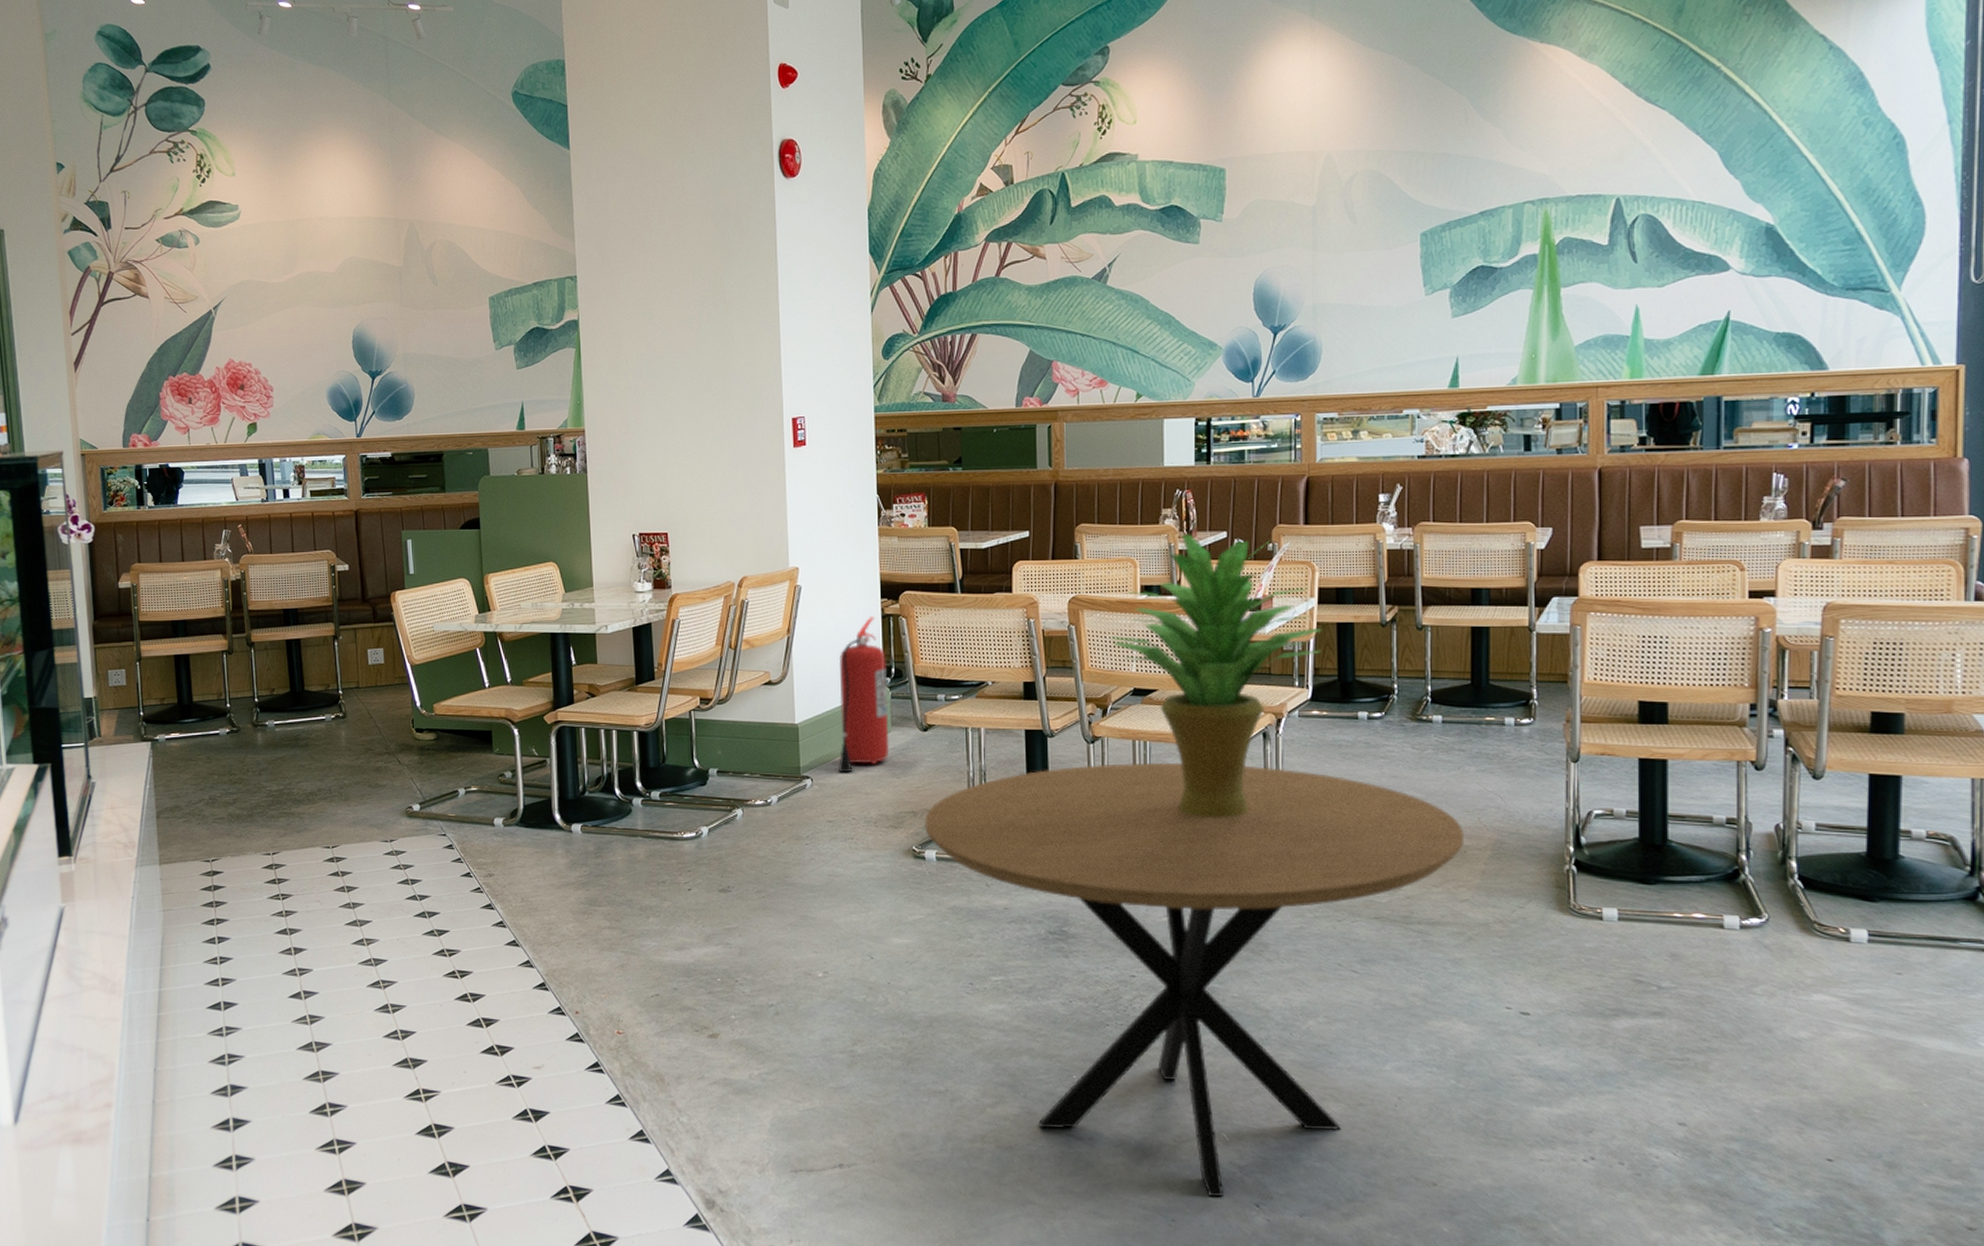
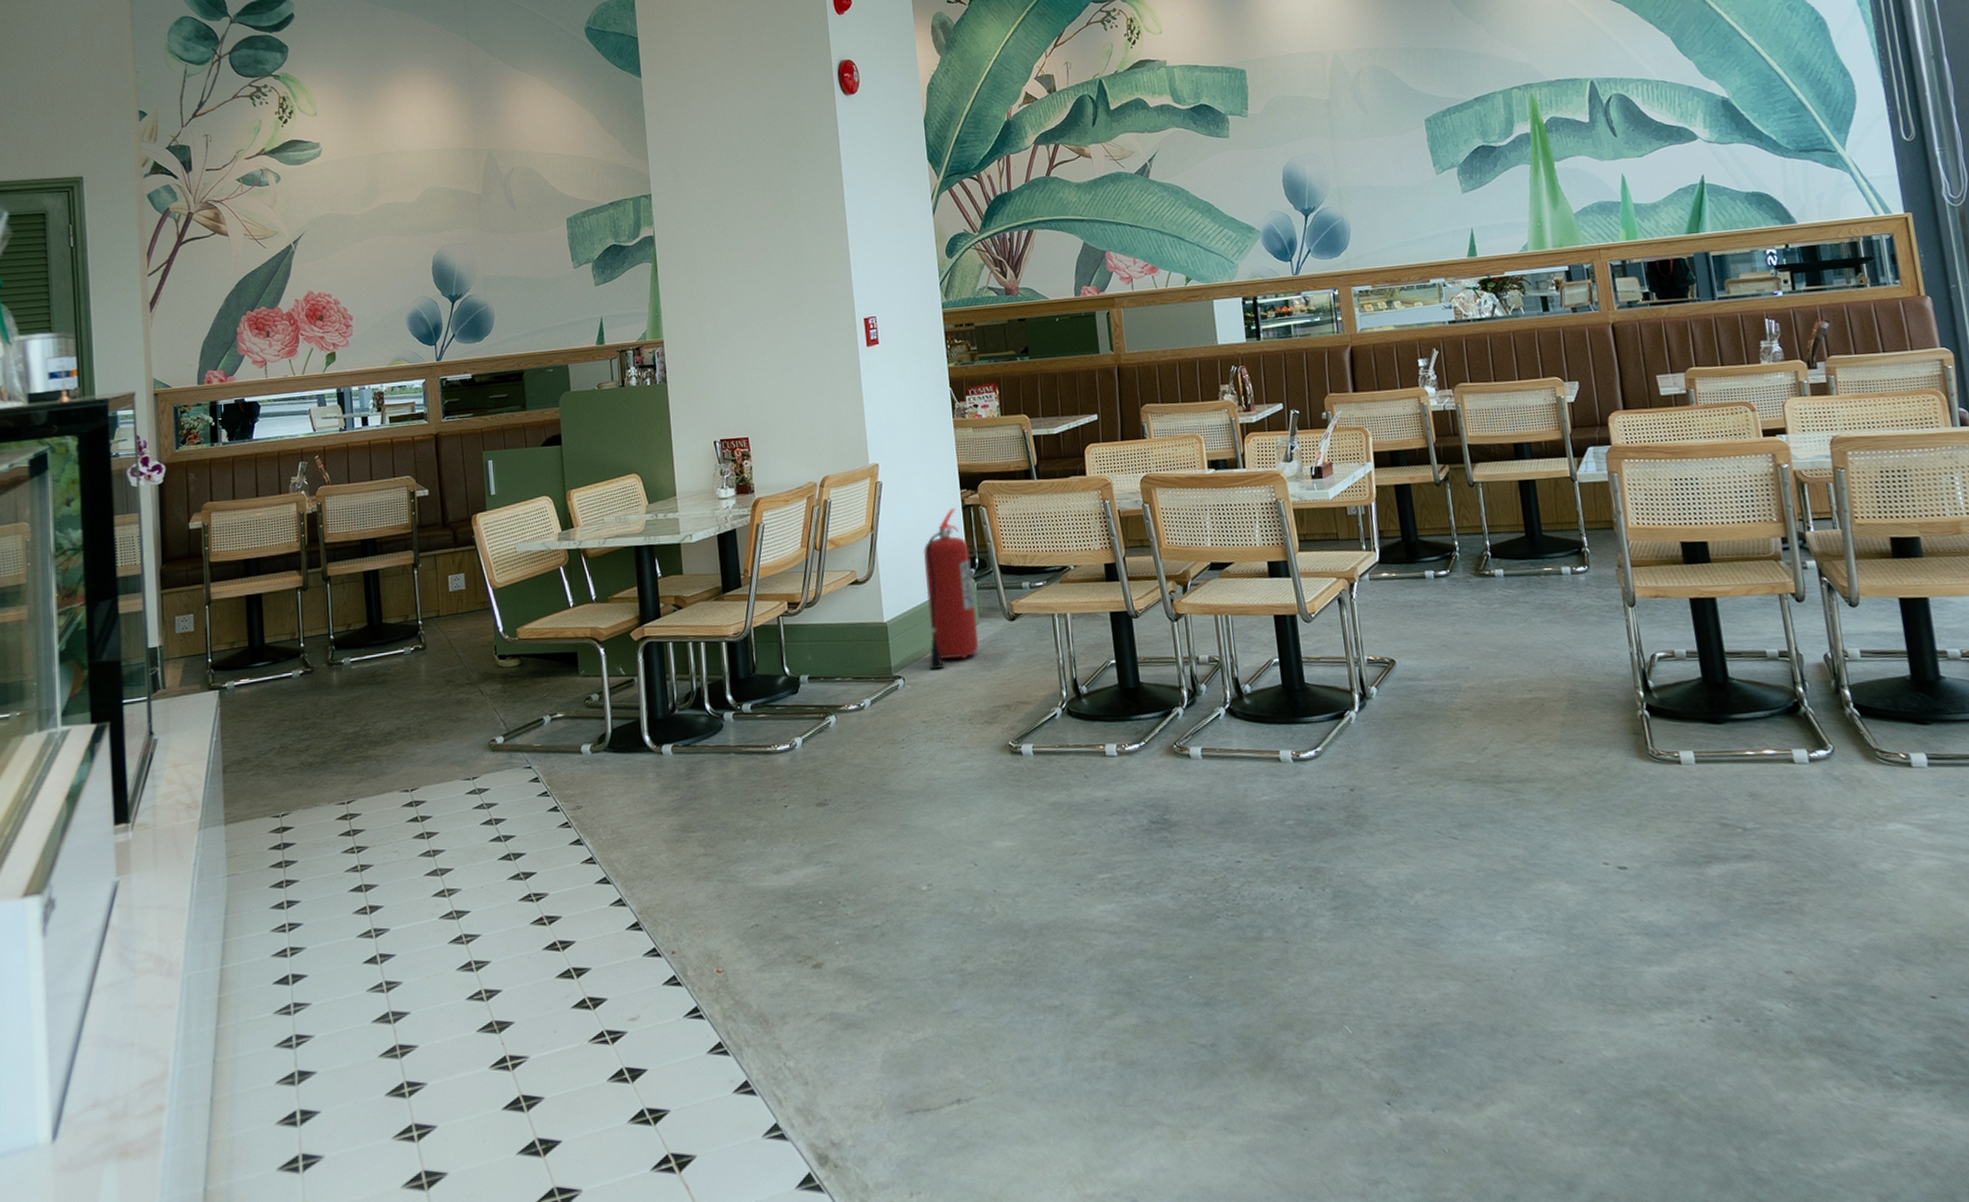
dining table: present [923,763,1464,1197] -> none [1017,632,1541,1099]
potted plant: present [1109,534,1322,818] -> none [1183,407,1383,689]

